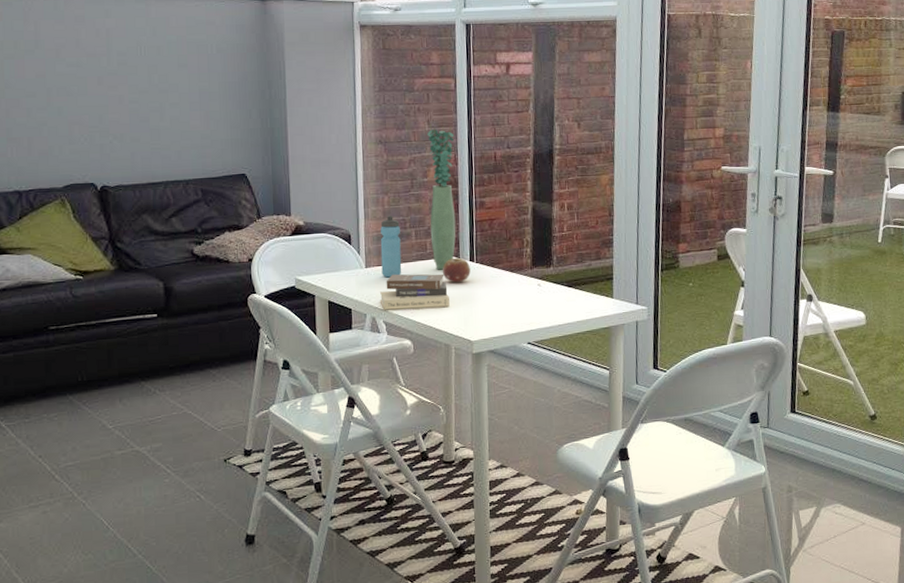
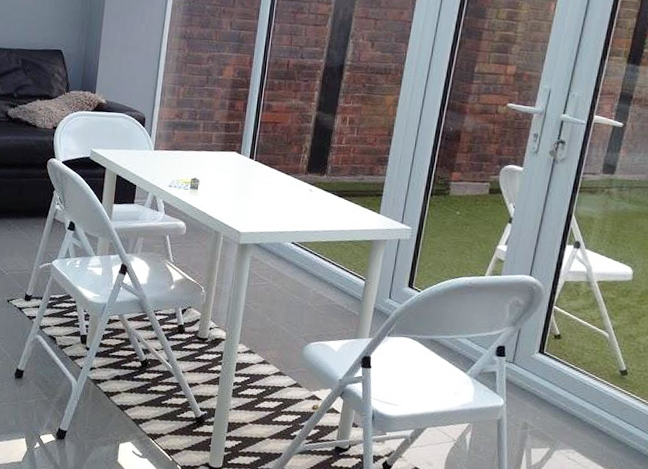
books: present [379,274,450,310] -> none [162,159,226,197]
water bottle: present [380,216,402,278] -> none [168,106,191,162]
vase: present [427,124,456,270] -> none [216,26,253,163]
fruit: present [442,257,471,282] -> none [222,153,249,176]

